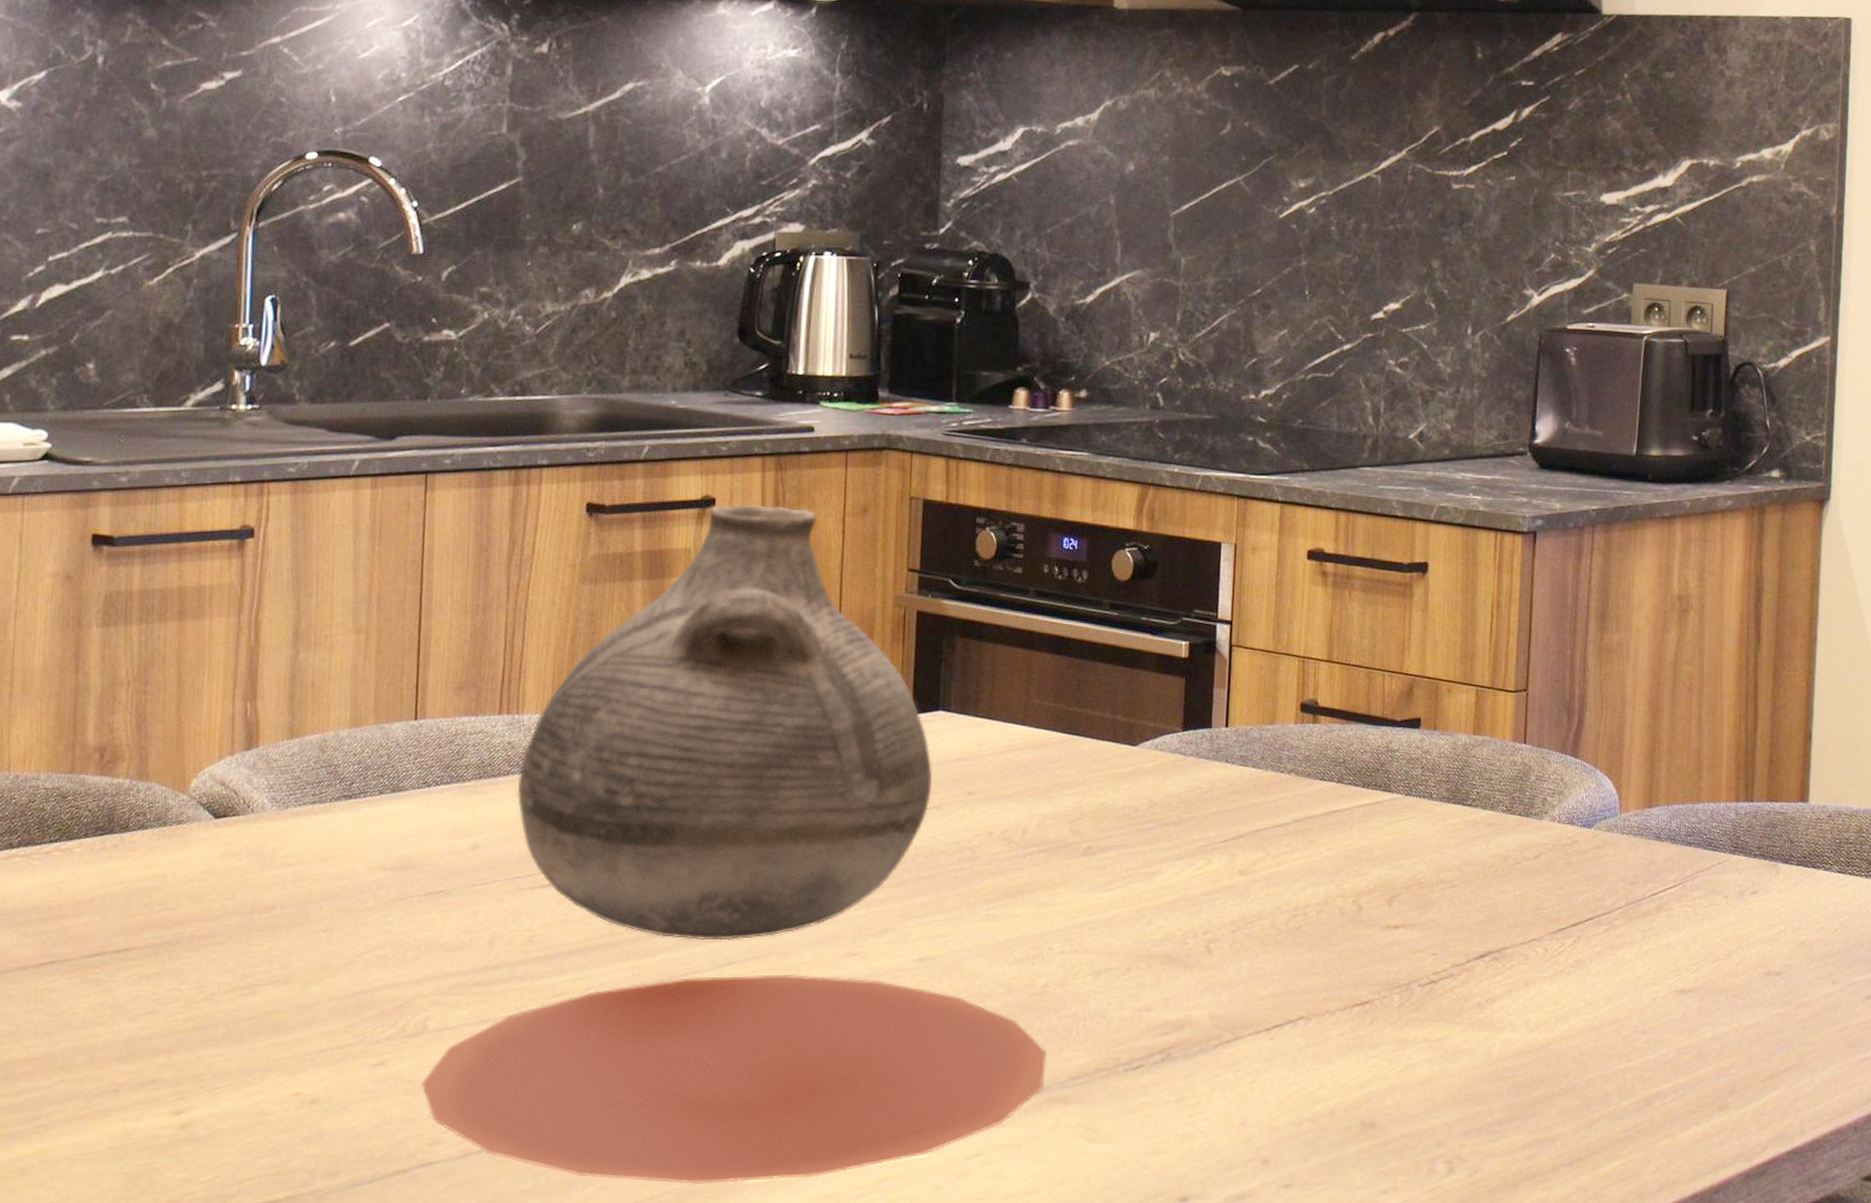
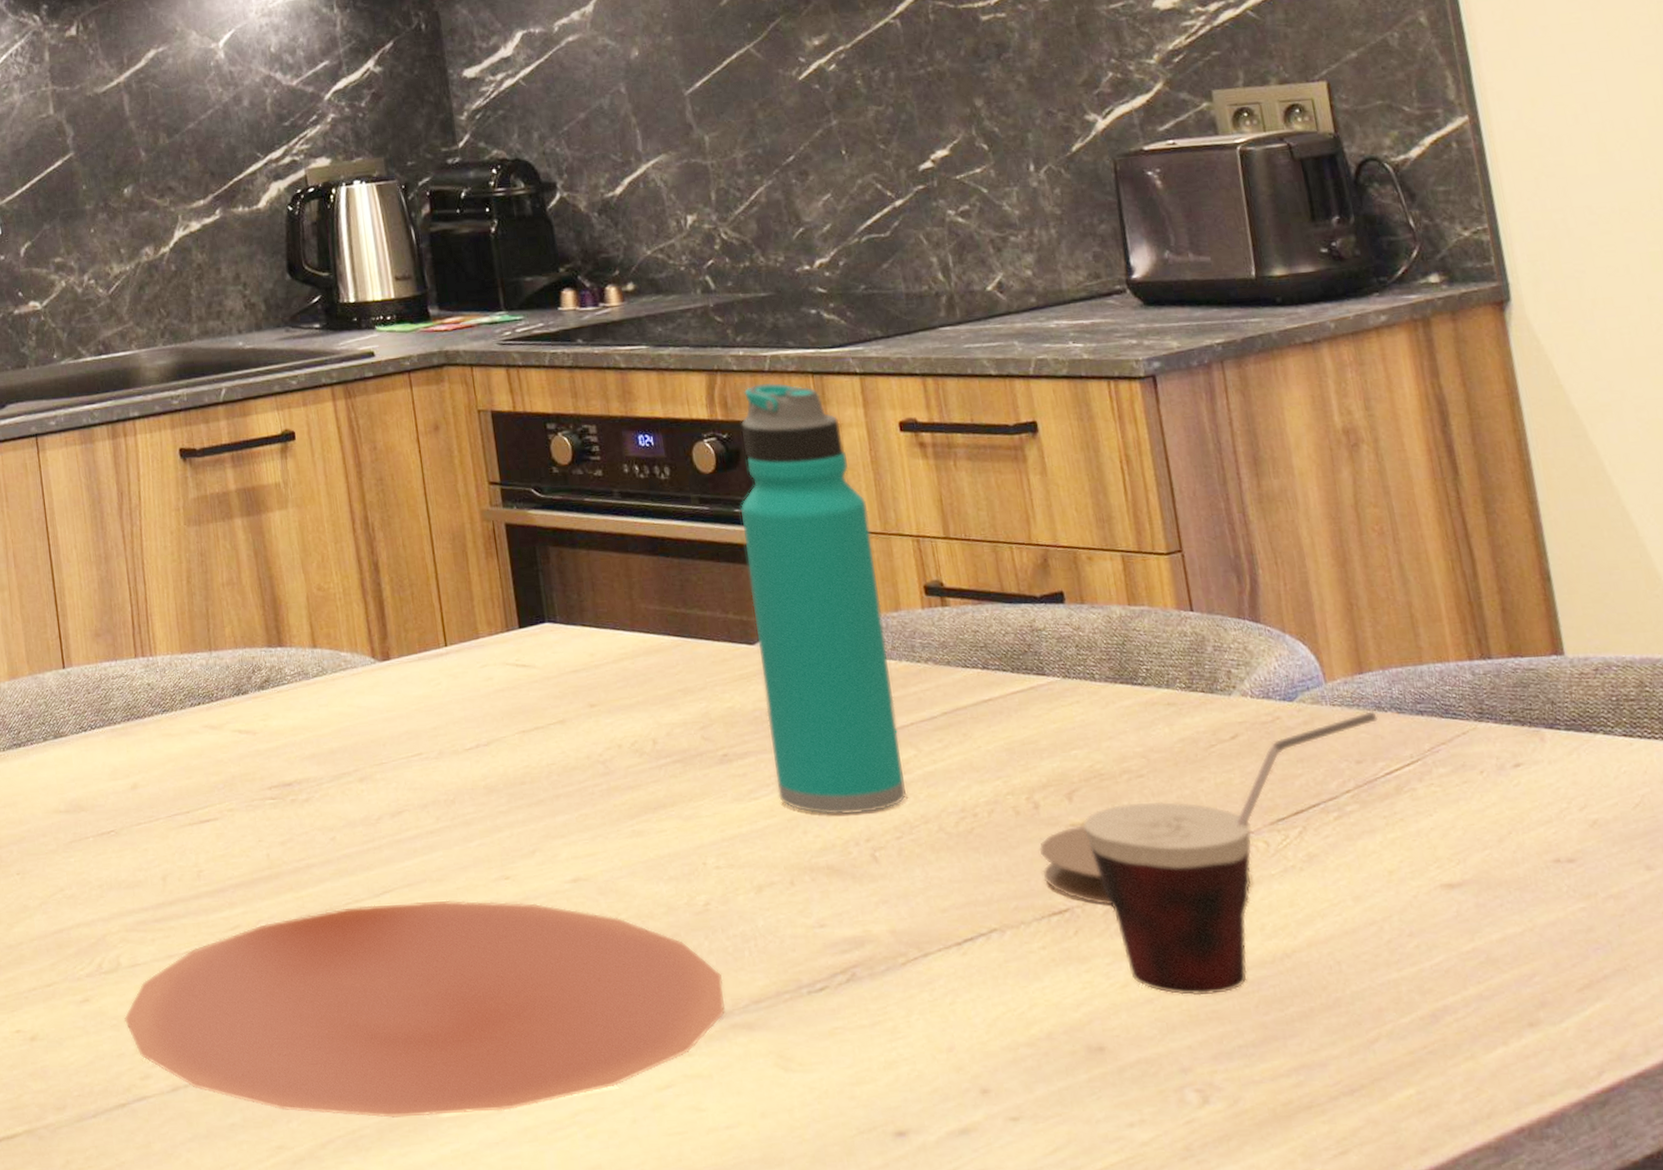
vase: present [517,504,933,941] -> none [161,433,554,870]
water bottle: none [1132,500,1265,908] -> present [740,382,907,815]
coaster: none [1353,927,1526,999] -> present [1039,825,1252,906]
cup: none [1395,840,1656,1080] -> present [1081,711,1379,996]

